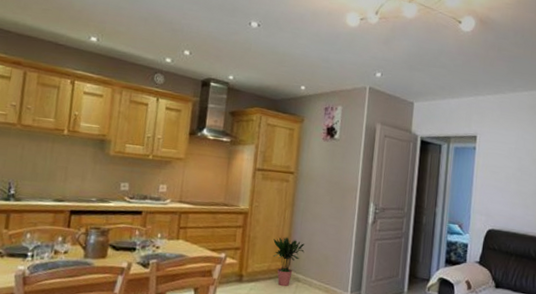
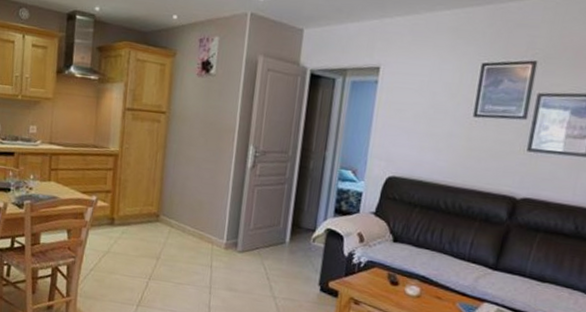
potted plant: present [273,237,305,287] -> none [144,180,178,232]

